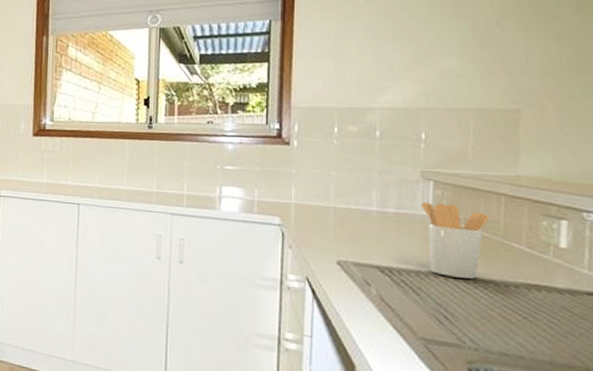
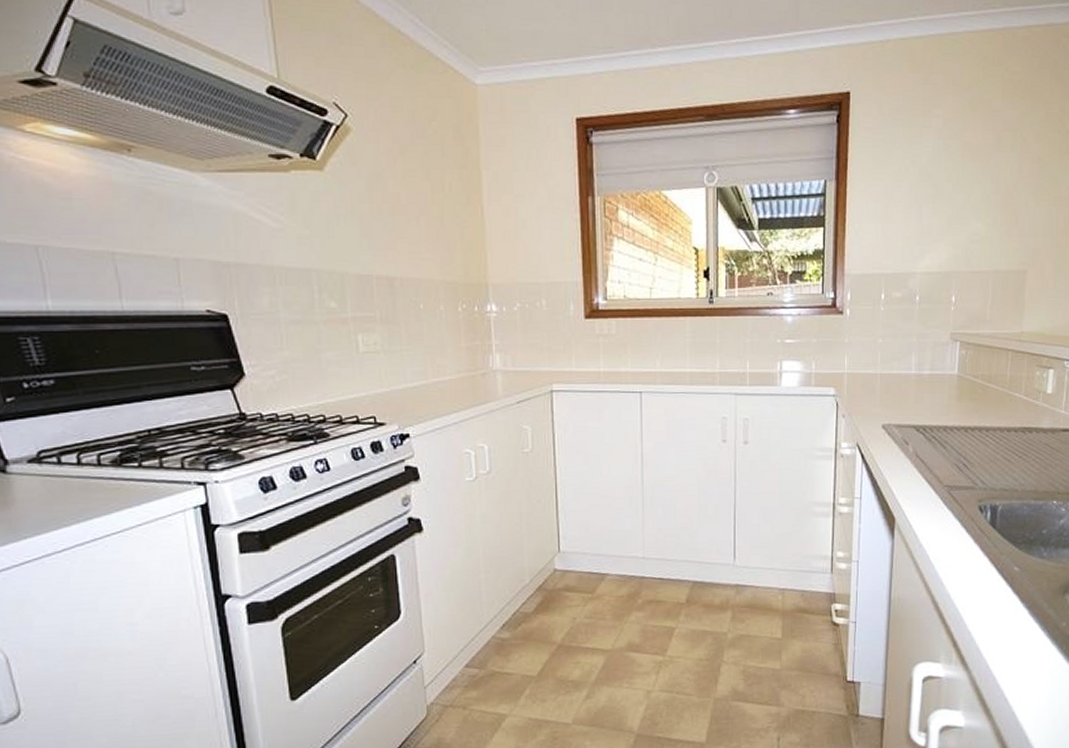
utensil holder: present [420,201,490,279] -> none [949,361,1000,429]

